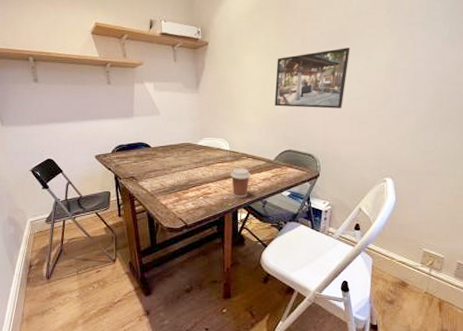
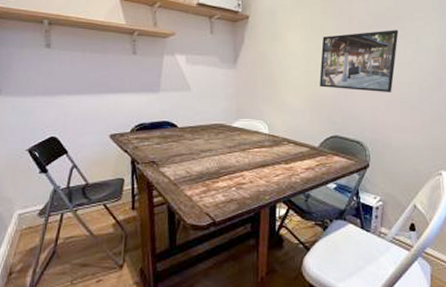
coffee cup: present [230,168,251,198] -> none [268,155,293,189]

